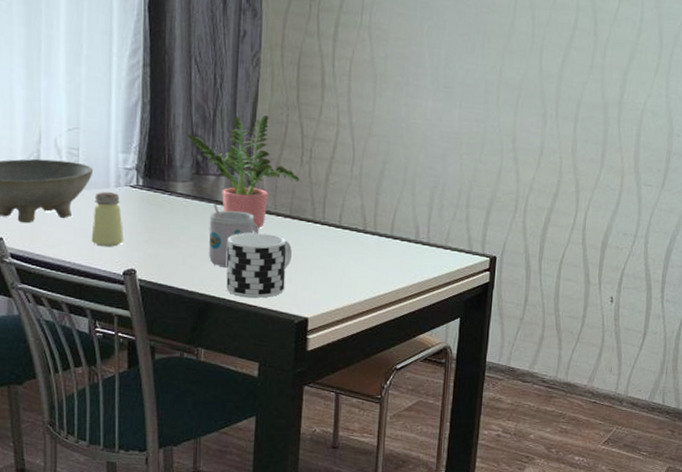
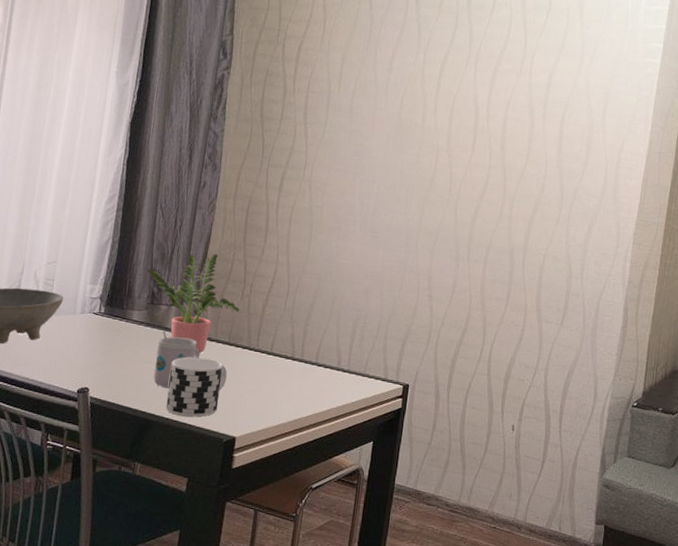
saltshaker: present [91,191,123,247] -> none [53,317,83,367]

